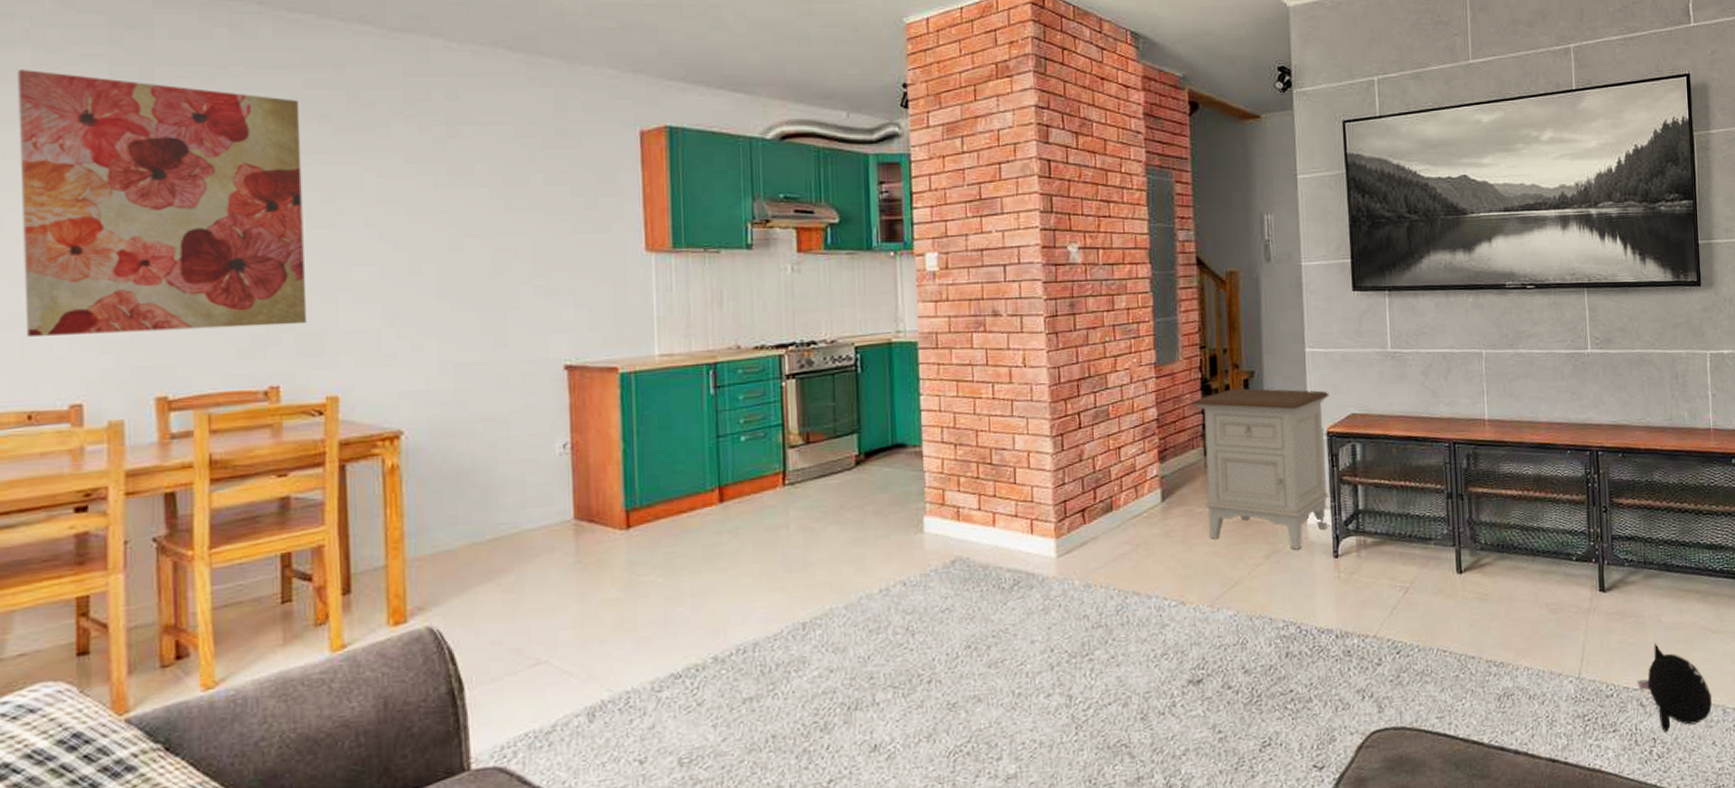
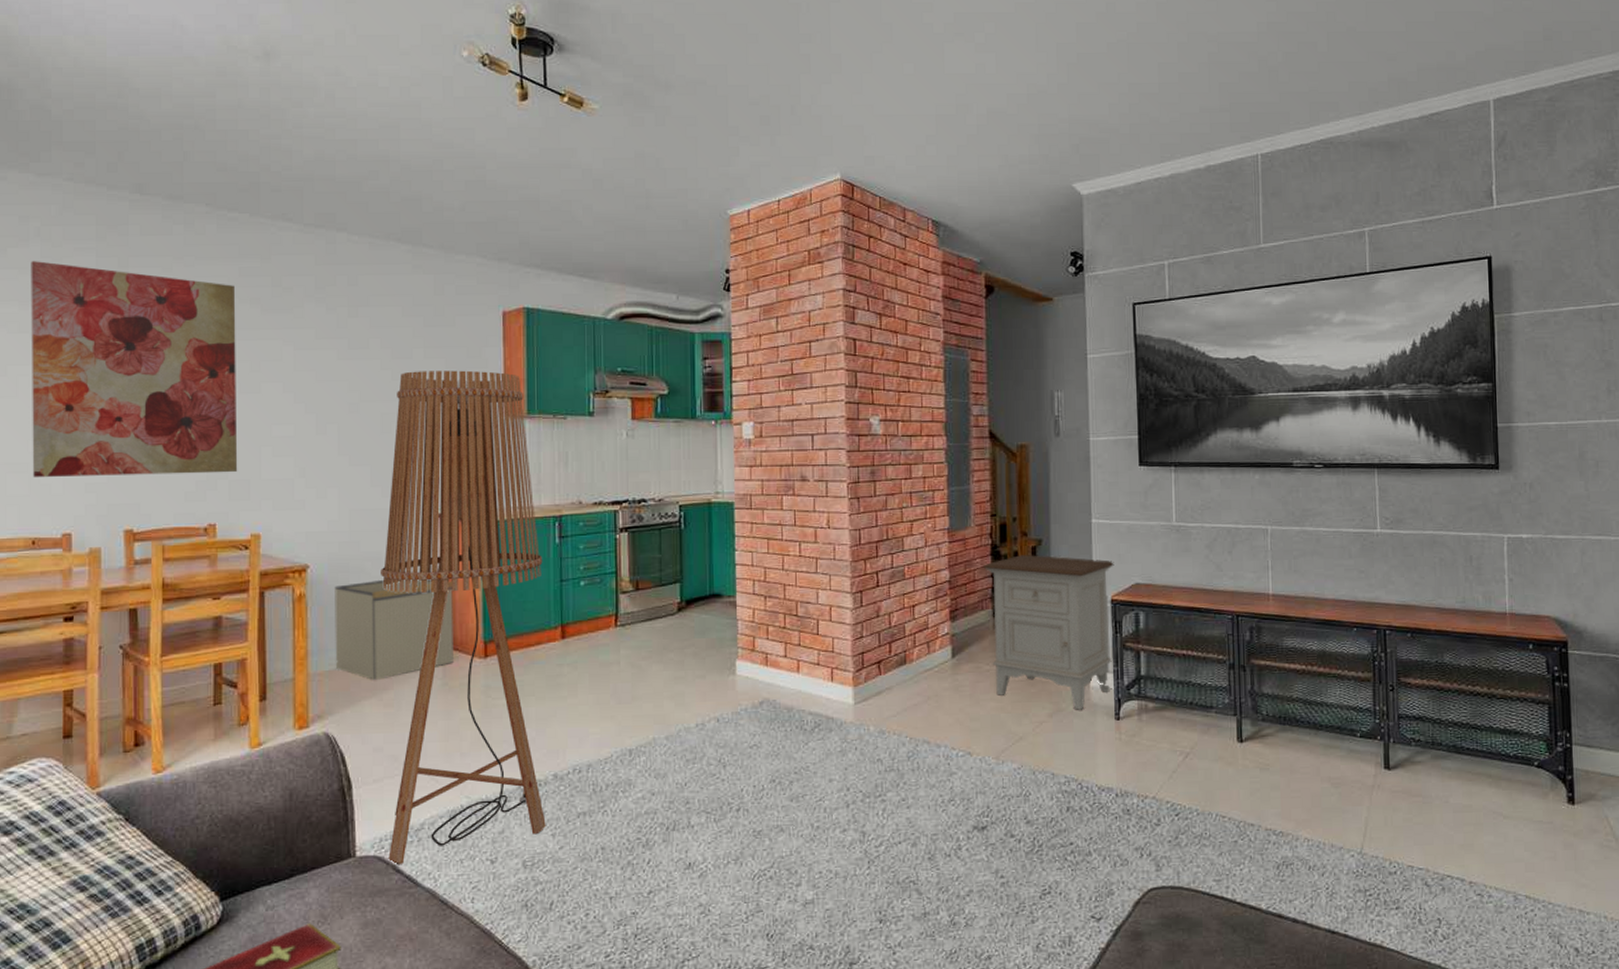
storage bin: none [436,441,588,562] -> present [334,579,453,680]
floor lamp: none [495,199,705,776] -> present [381,370,546,866]
plush toy: present [1637,643,1712,732] -> none [1422,824,1502,913]

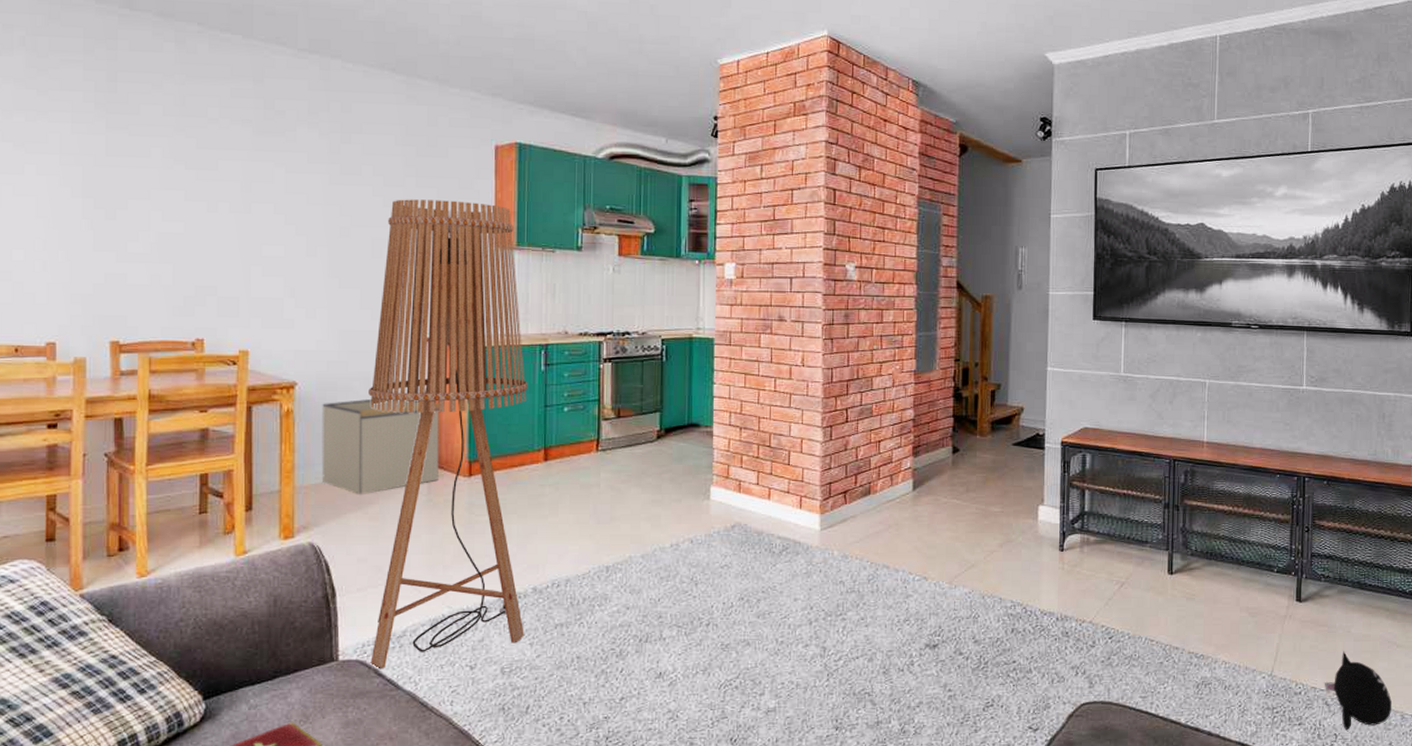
wall art: present [31,261,238,477] -> none [14,70,227,290]
nightstand: present [983,555,1114,710] -> none [945,398,1066,541]
plush toy: none [1422,824,1502,913] -> present [1324,651,1392,730]

